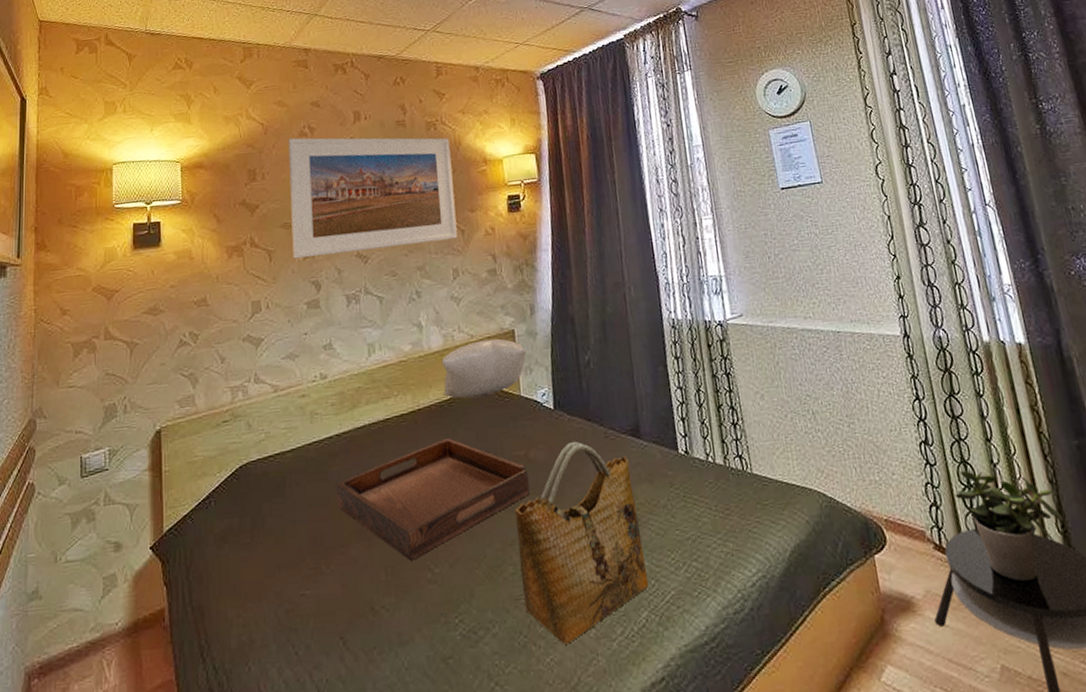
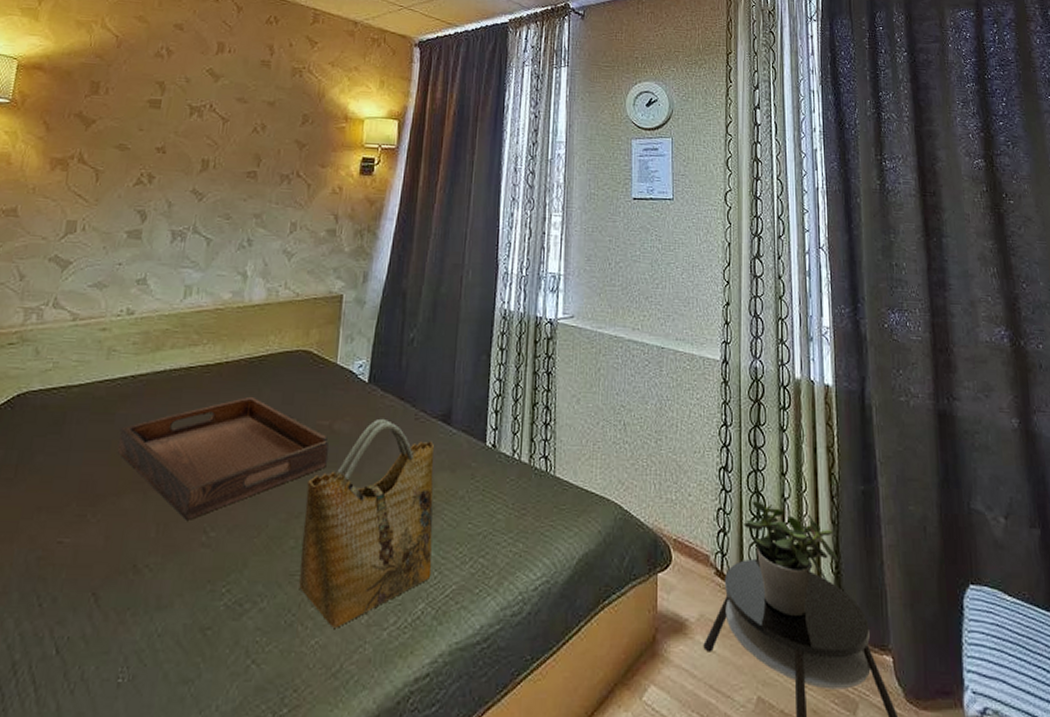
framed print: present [288,137,458,259] -> none [122,57,313,192]
pillow: present [441,338,526,399] -> none [256,300,351,359]

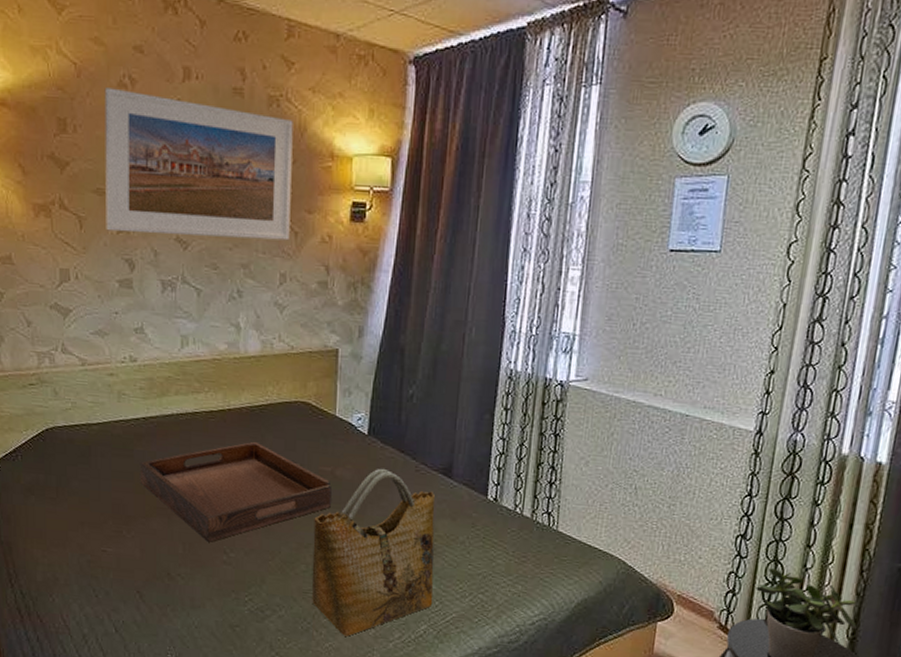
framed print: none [122,57,313,192] -> present [104,87,293,241]

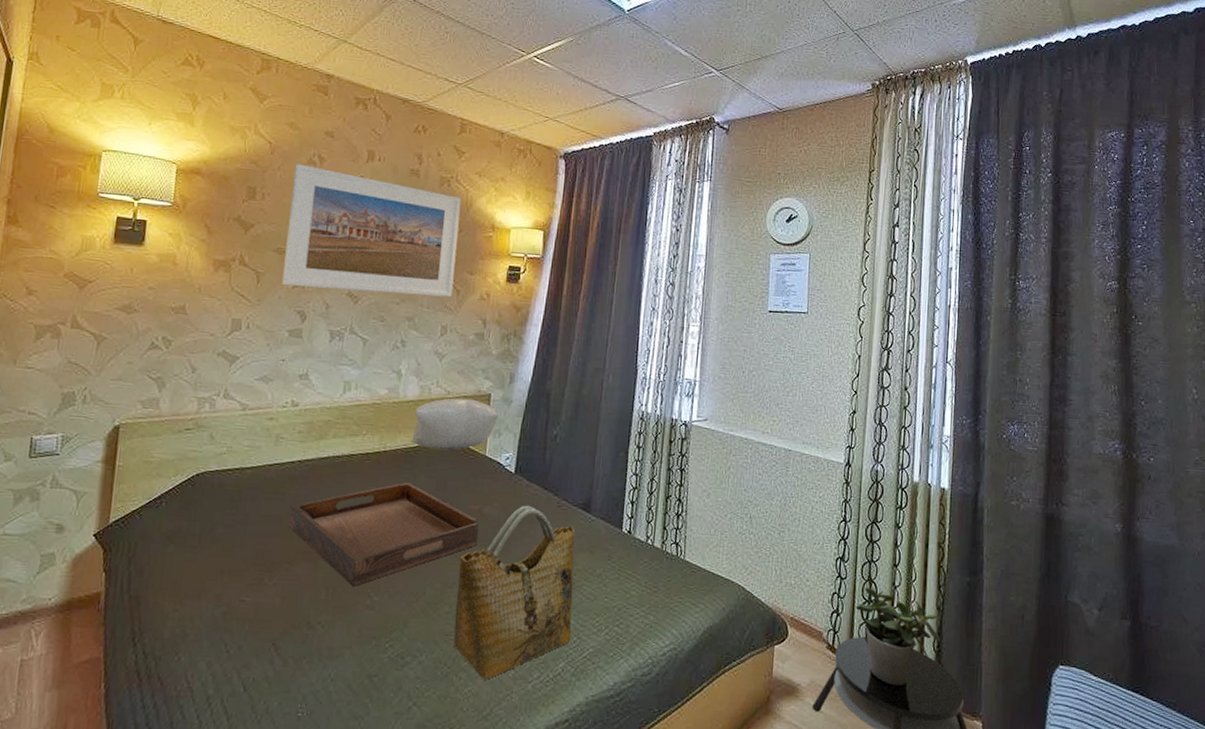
pillow: none [256,353,347,410] -> present [411,397,498,450]

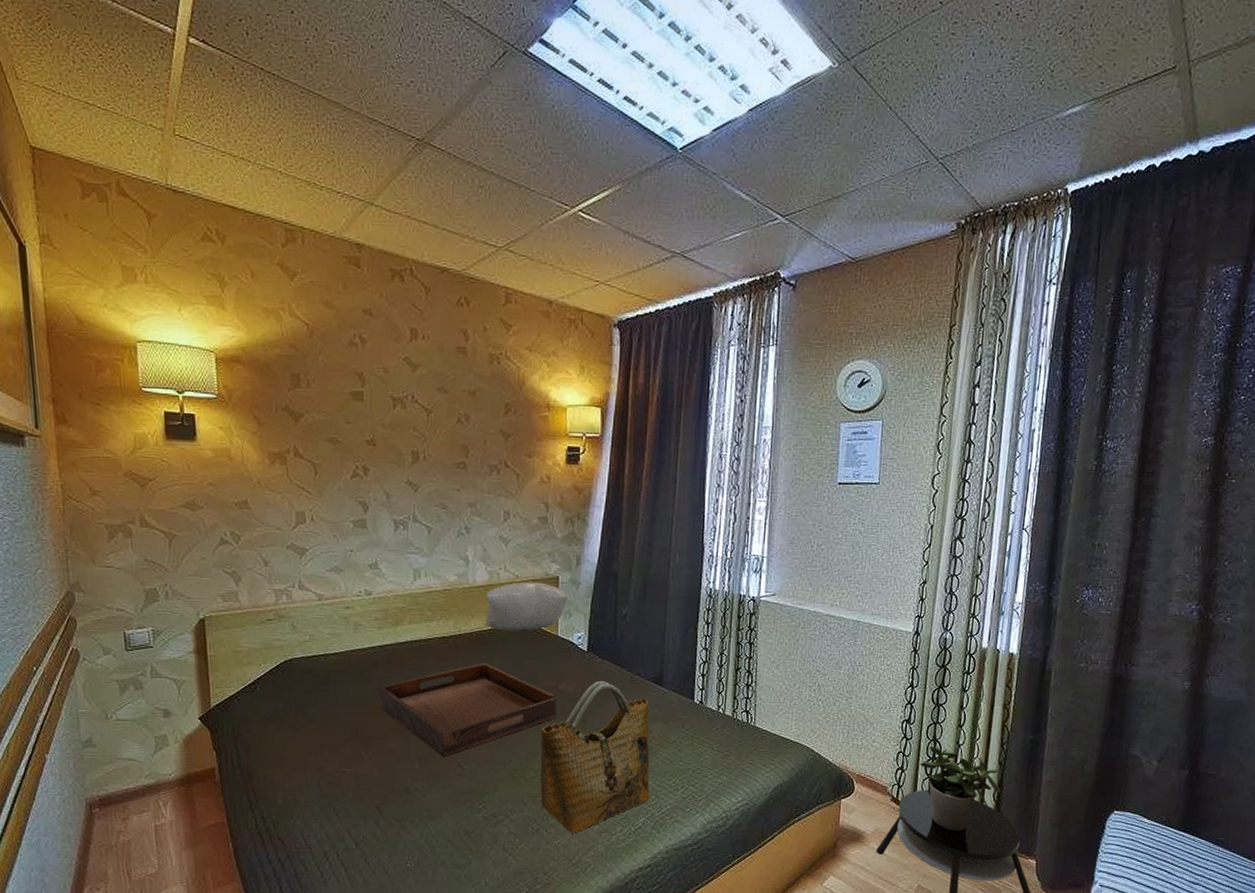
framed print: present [282,164,461,297] -> none [336,346,513,482]

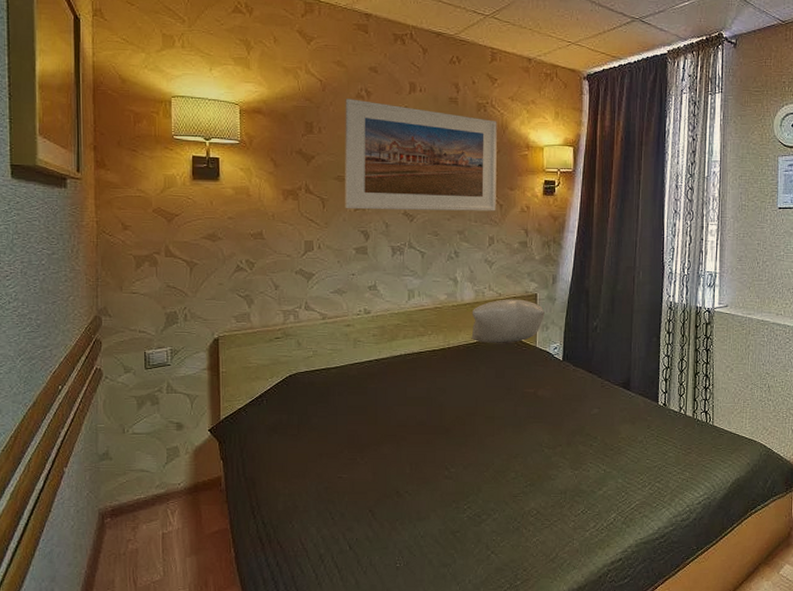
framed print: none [336,346,513,482] -> present [345,98,497,211]
serving tray: present [376,662,557,757] -> none [372,372,536,461]
grocery bag: present [540,680,650,834] -> none [520,386,620,530]

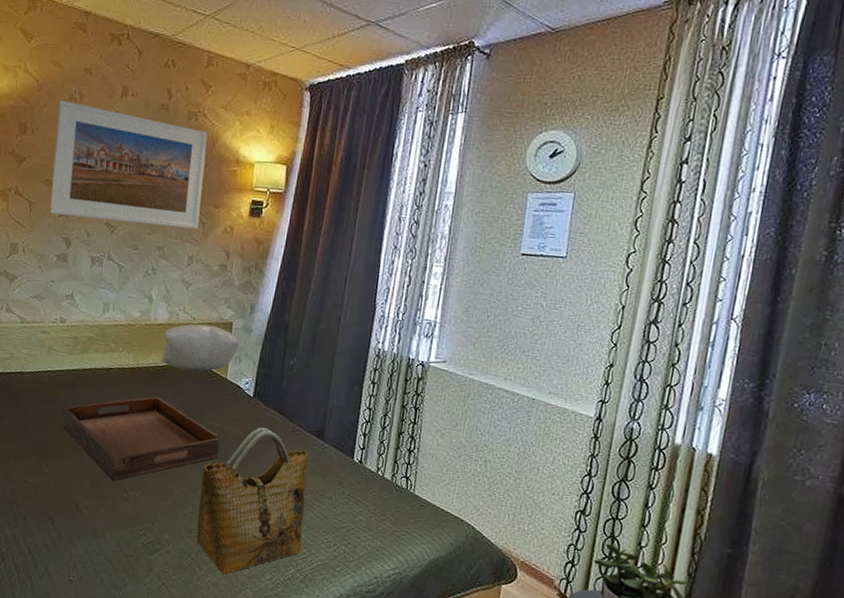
serving tray: none [372,372,536,461] -> present [60,396,220,481]
grocery bag: none [520,386,620,530] -> present [196,427,308,574]

